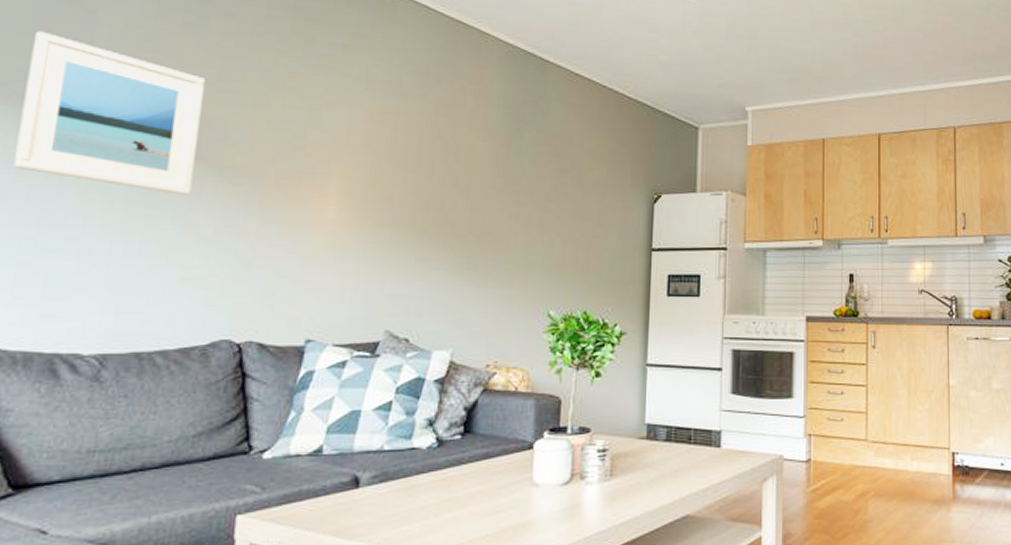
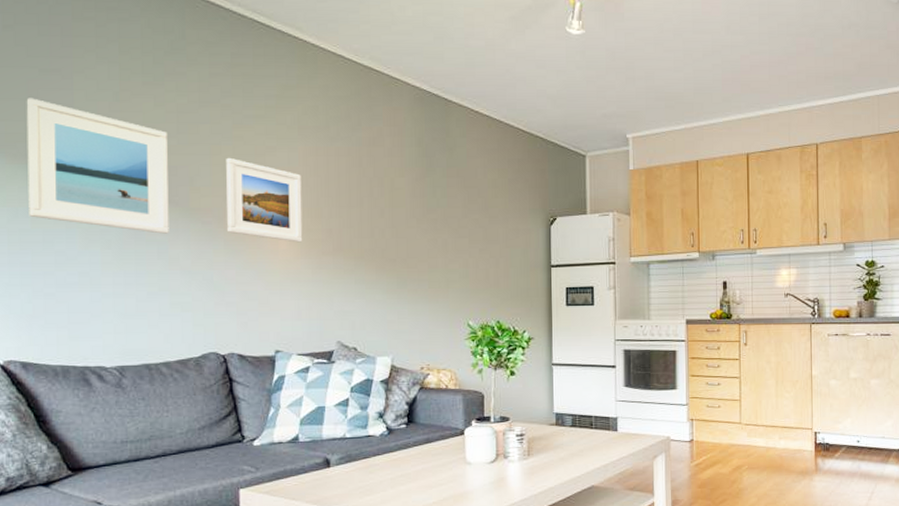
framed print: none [262,110,363,212] -> present [226,157,303,243]

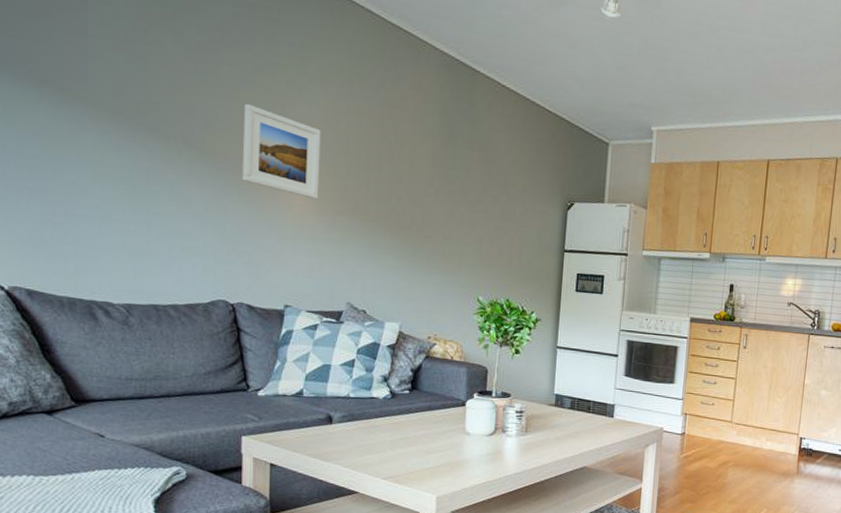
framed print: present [26,98,169,234] -> none [38,16,185,176]

